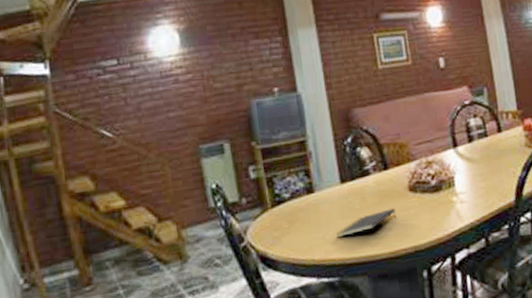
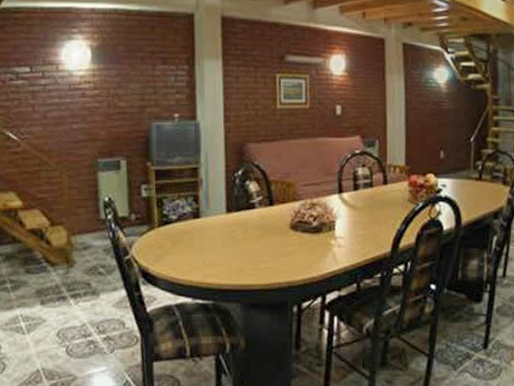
notepad: present [336,208,397,237] -> none [216,243,275,263]

